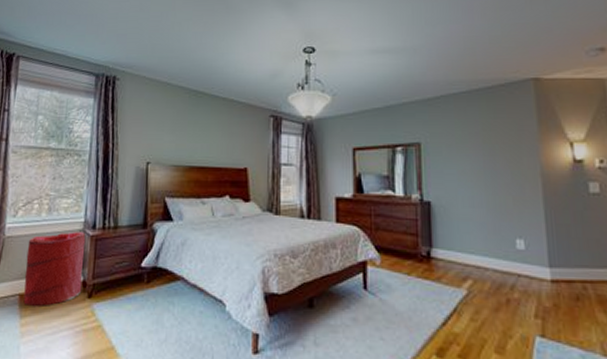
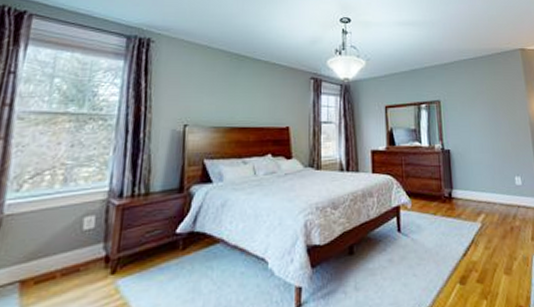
laundry hamper: present [23,232,86,308] -> none [25,202,111,294]

